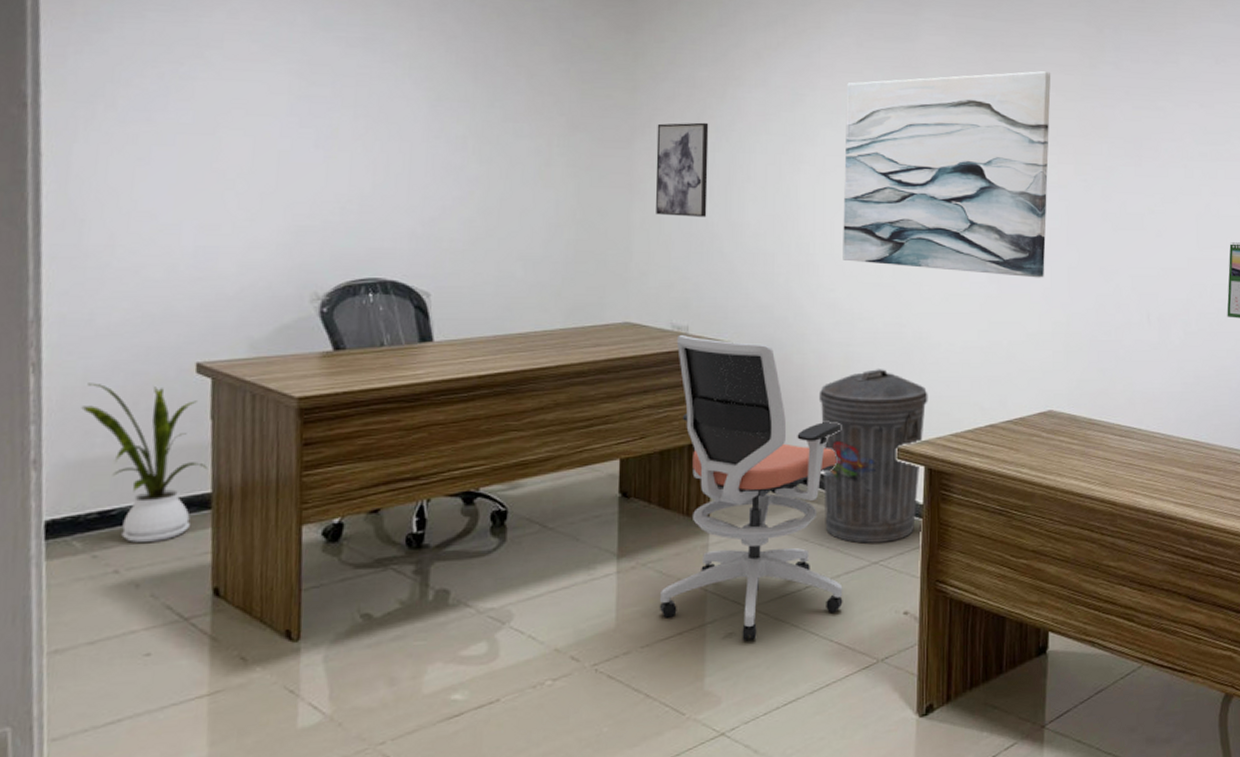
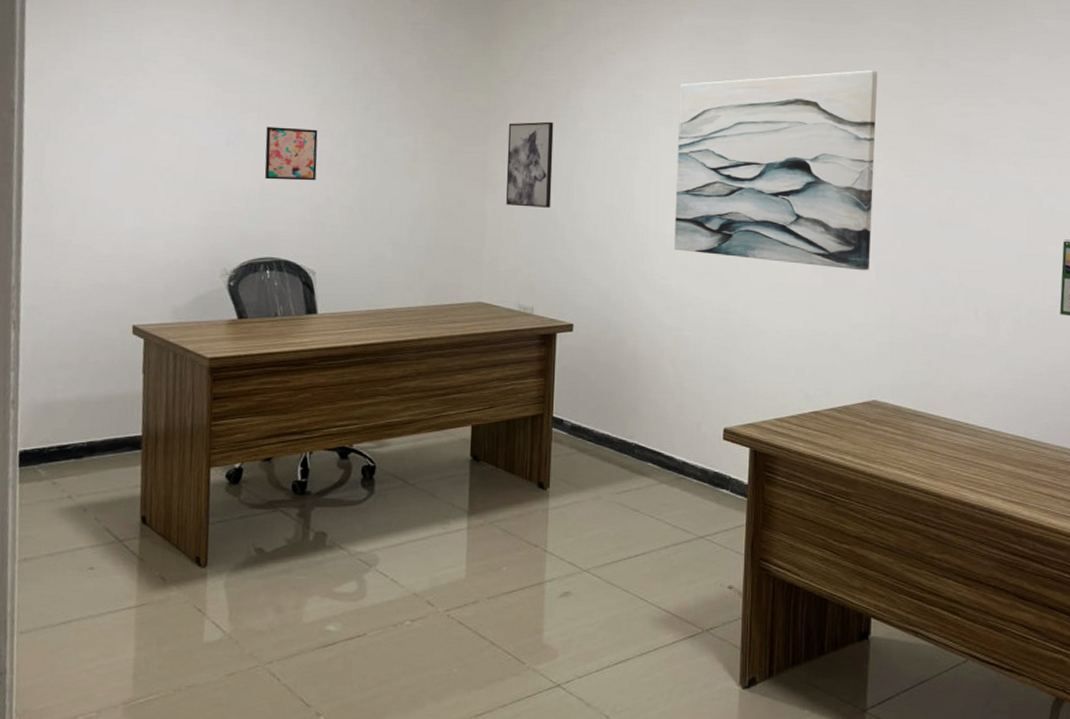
house plant: present [81,383,208,542] -> none [47,339,139,474]
wall art: none [364,126,430,189] -> present [264,126,318,181]
office chair: present [660,334,843,641] -> none [505,314,672,601]
trash can: present [818,369,928,544] -> none [650,353,754,518]

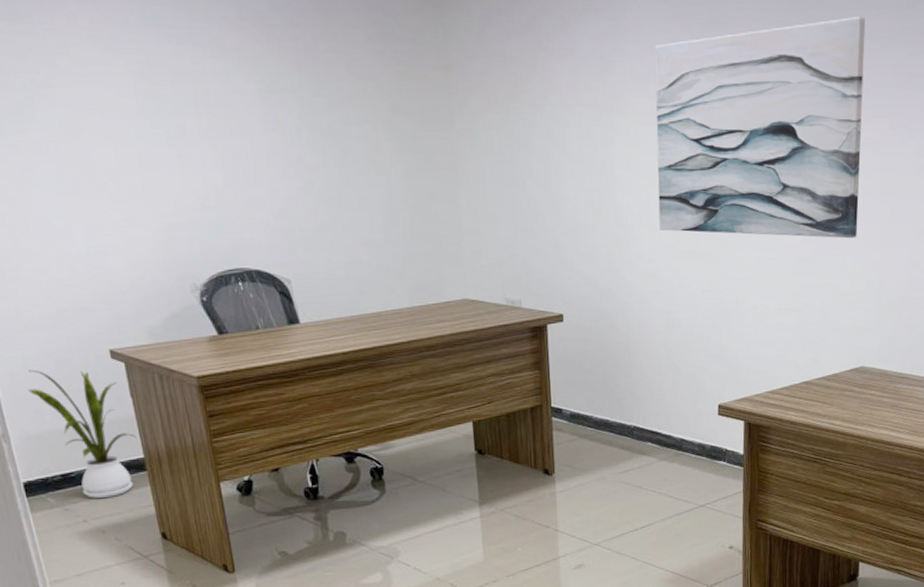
house plant: none [47,339,139,474] -> present [28,369,137,498]
wall art: present [264,126,318,181] -> none [208,123,274,184]
wall art: present [506,121,554,208] -> none [473,98,529,195]

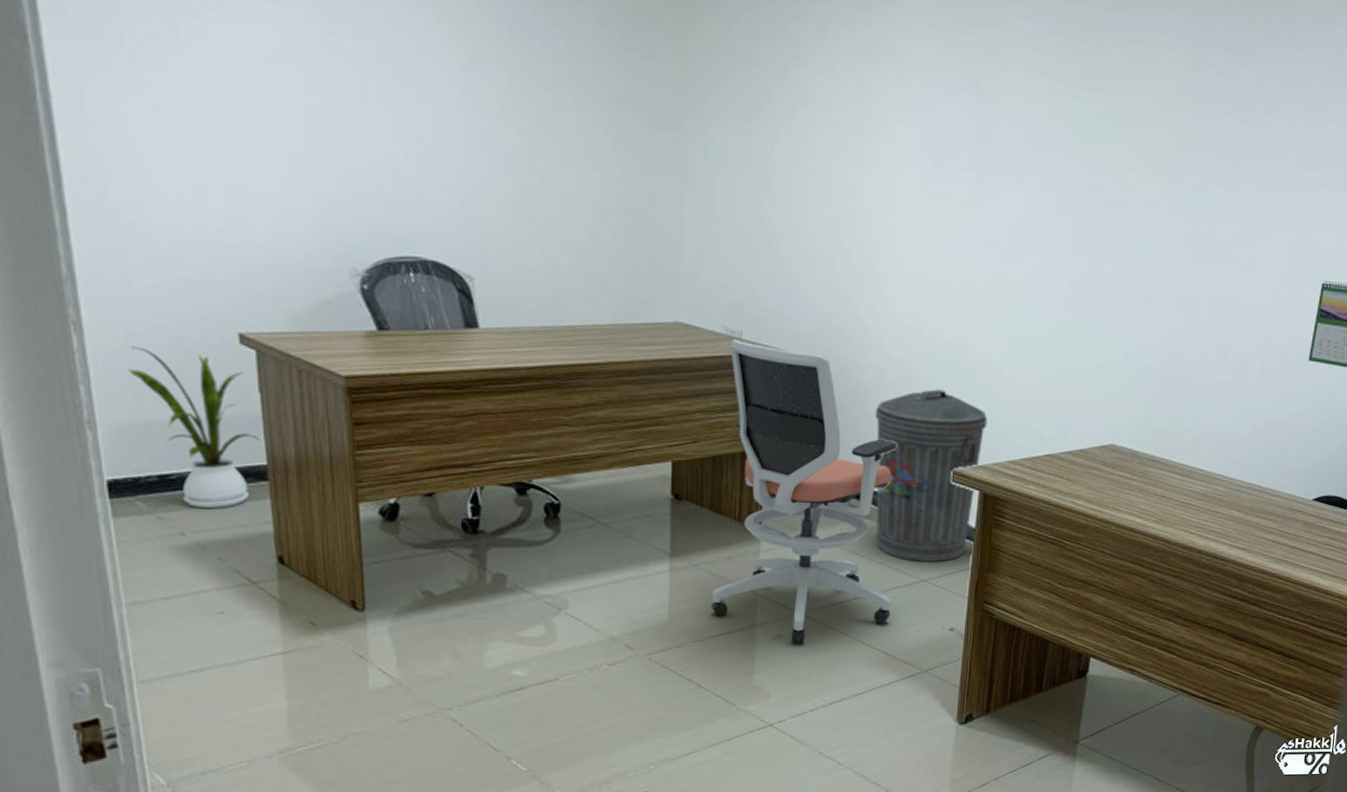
office chair: none [511,308,675,571] -> present [712,338,898,643]
trash can: none [644,333,746,490] -> present [874,389,988,562]
wall art: present [655,17,866,239] -> none [906,70,1149,306]

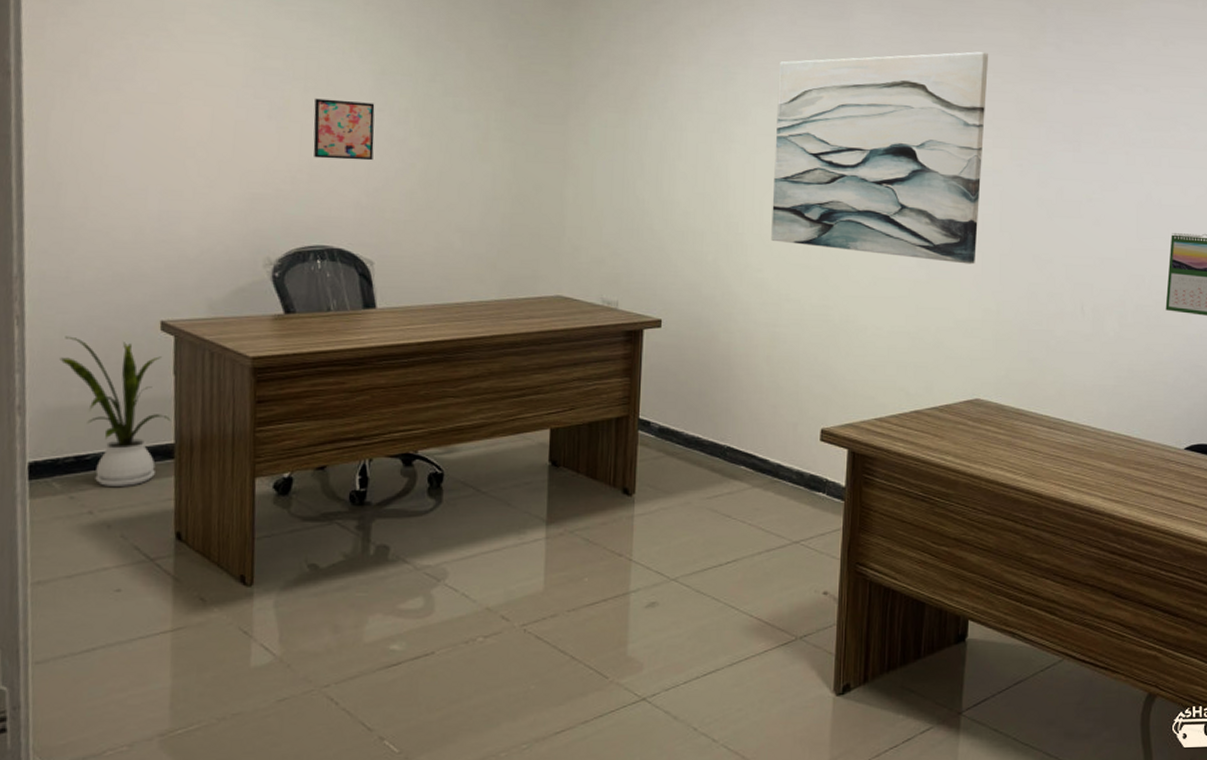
wall art: none [394,86,466,163] -> present [313,98,375,161]
office chair: present [712,338,898,643] -> none [586,309,767,611]
trash can: present [874,389,988,562] -> none [744,350,854,523]
wall art: none [906,70,1149,306] -> present [771,52,989,265]

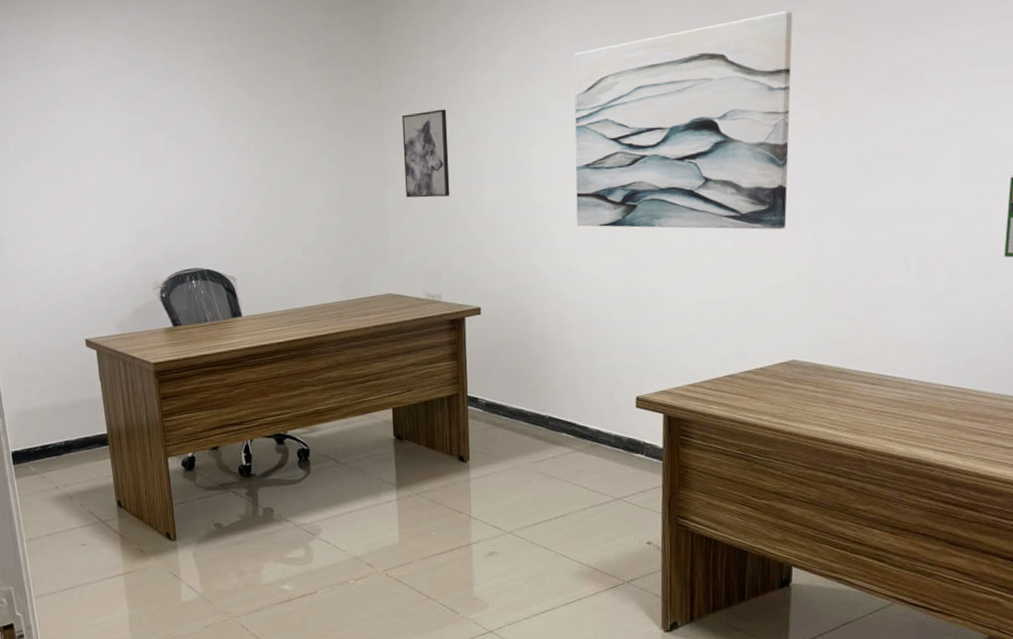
house plant: present [59,336,171,486] -> none [21,355,102,468]
wall art: present [313,98,375,161] -> none [175,143,226,196]
wall art: none [588,99,642,194] -> present [401,109,450,198]

